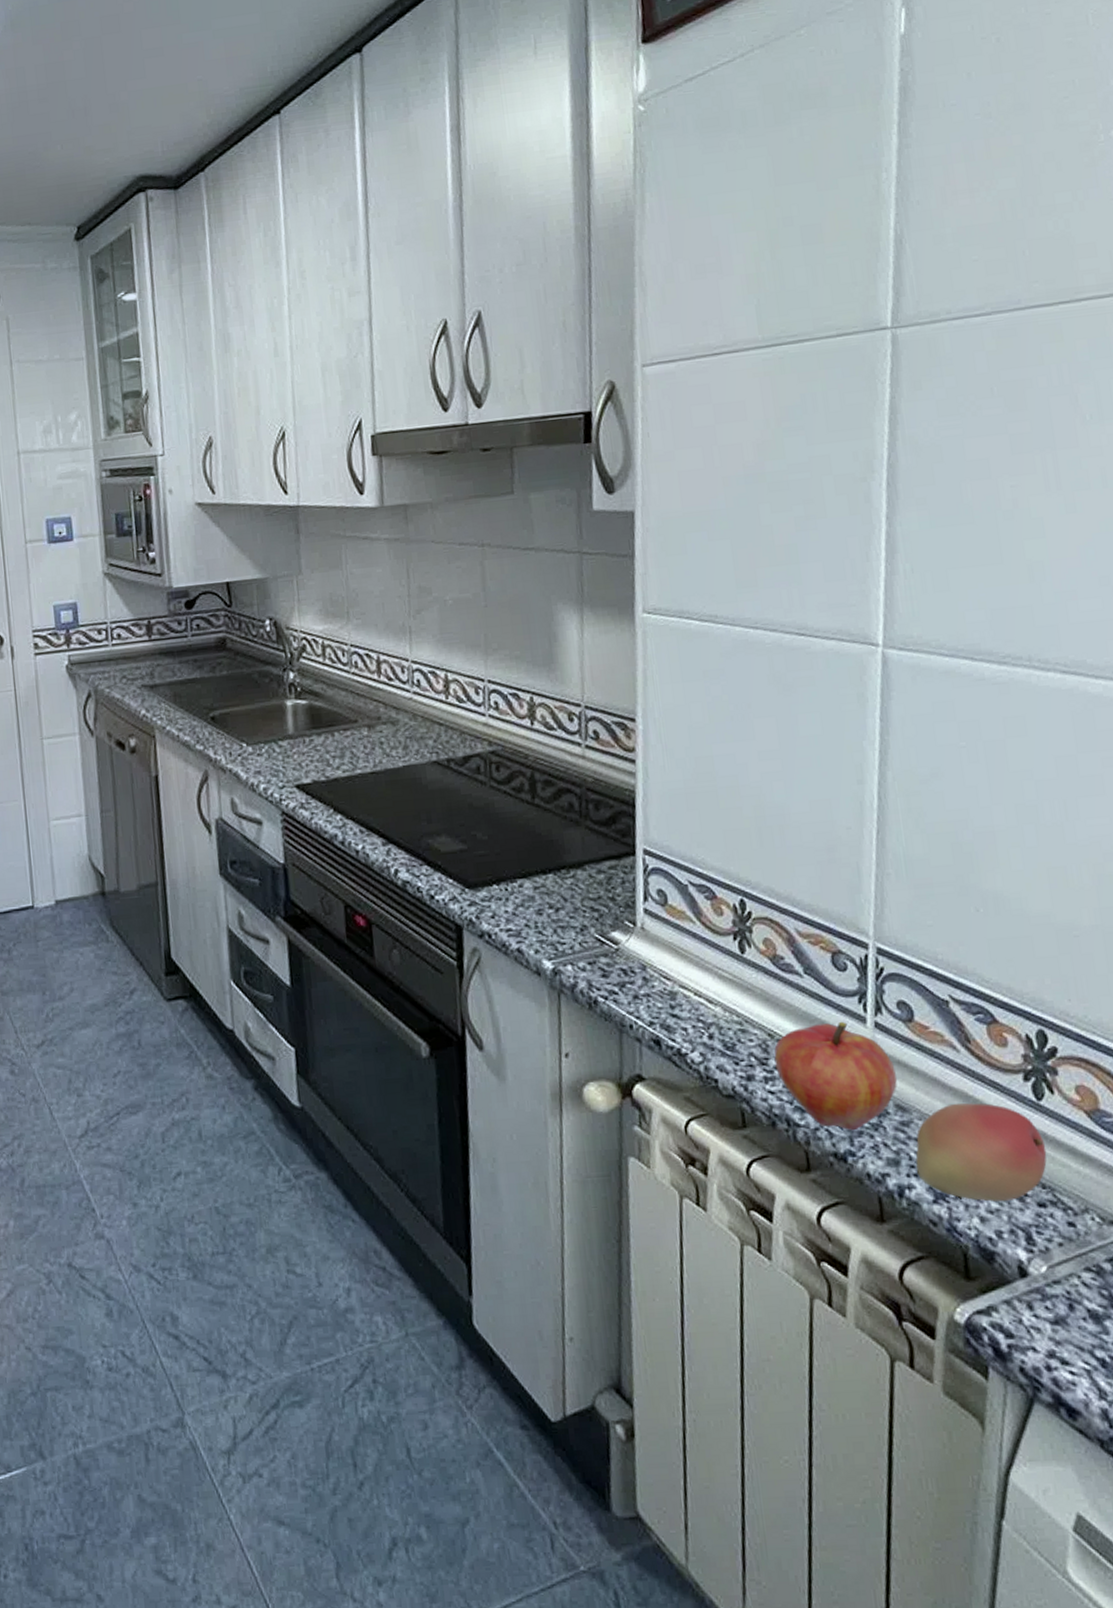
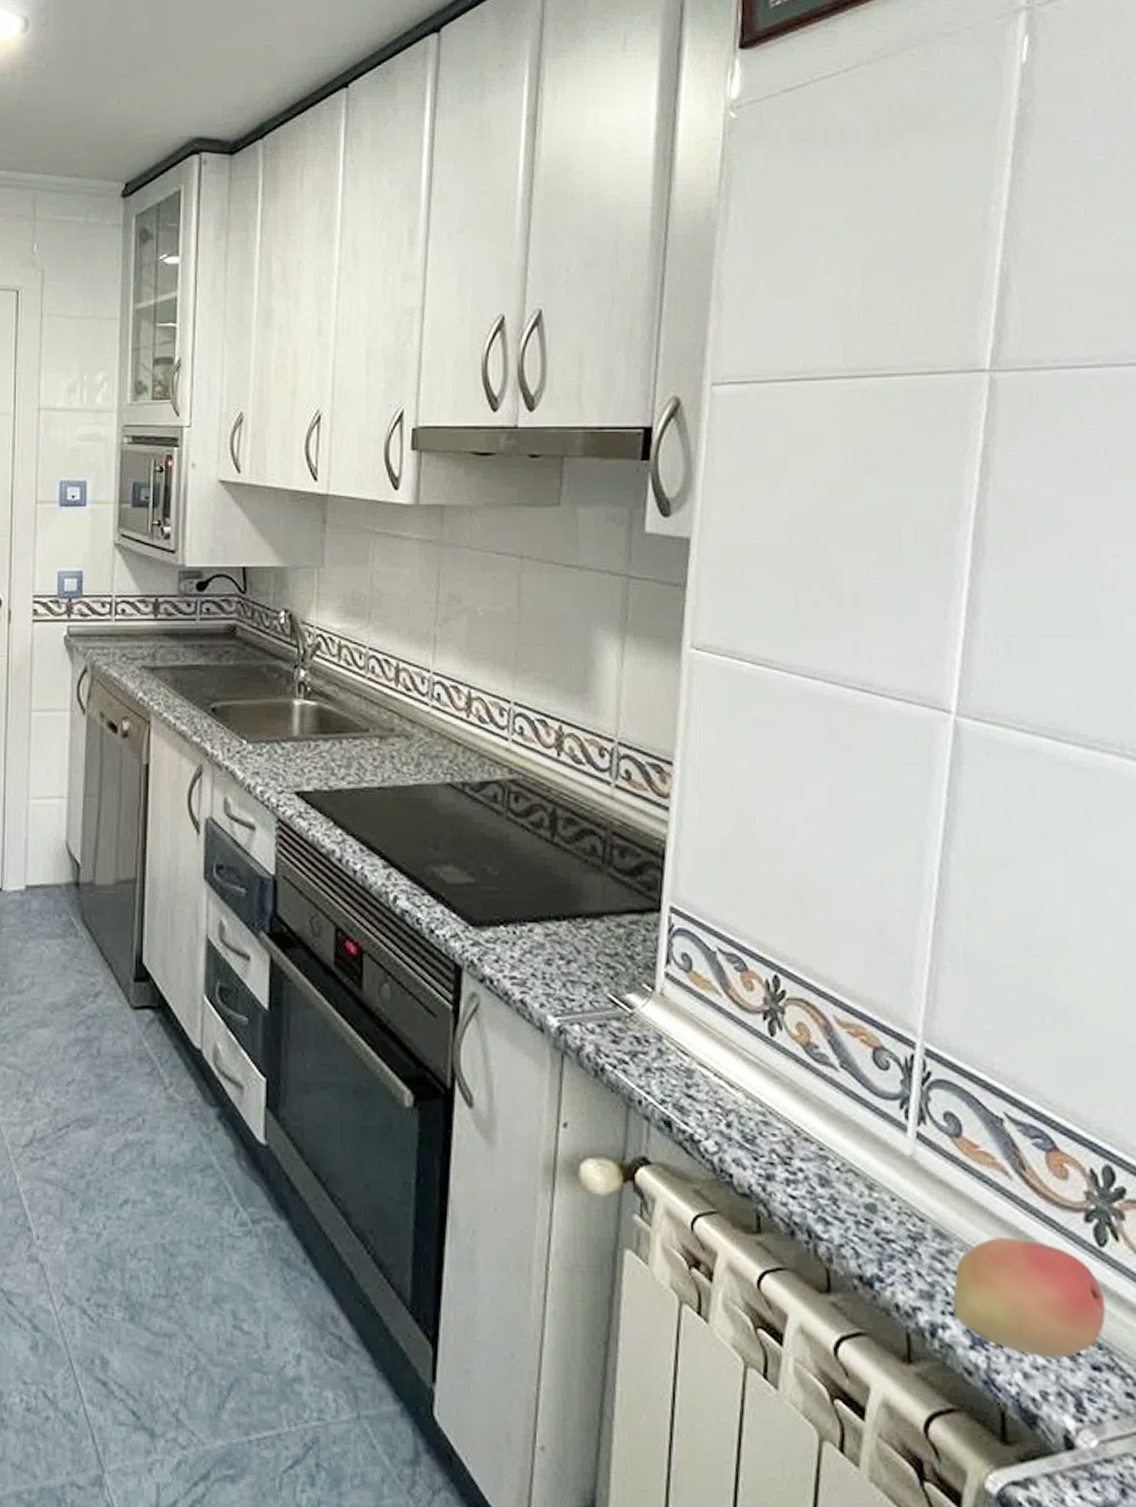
fruit: present [774,1021,897,1131] -> none [799,1126,938,1253]

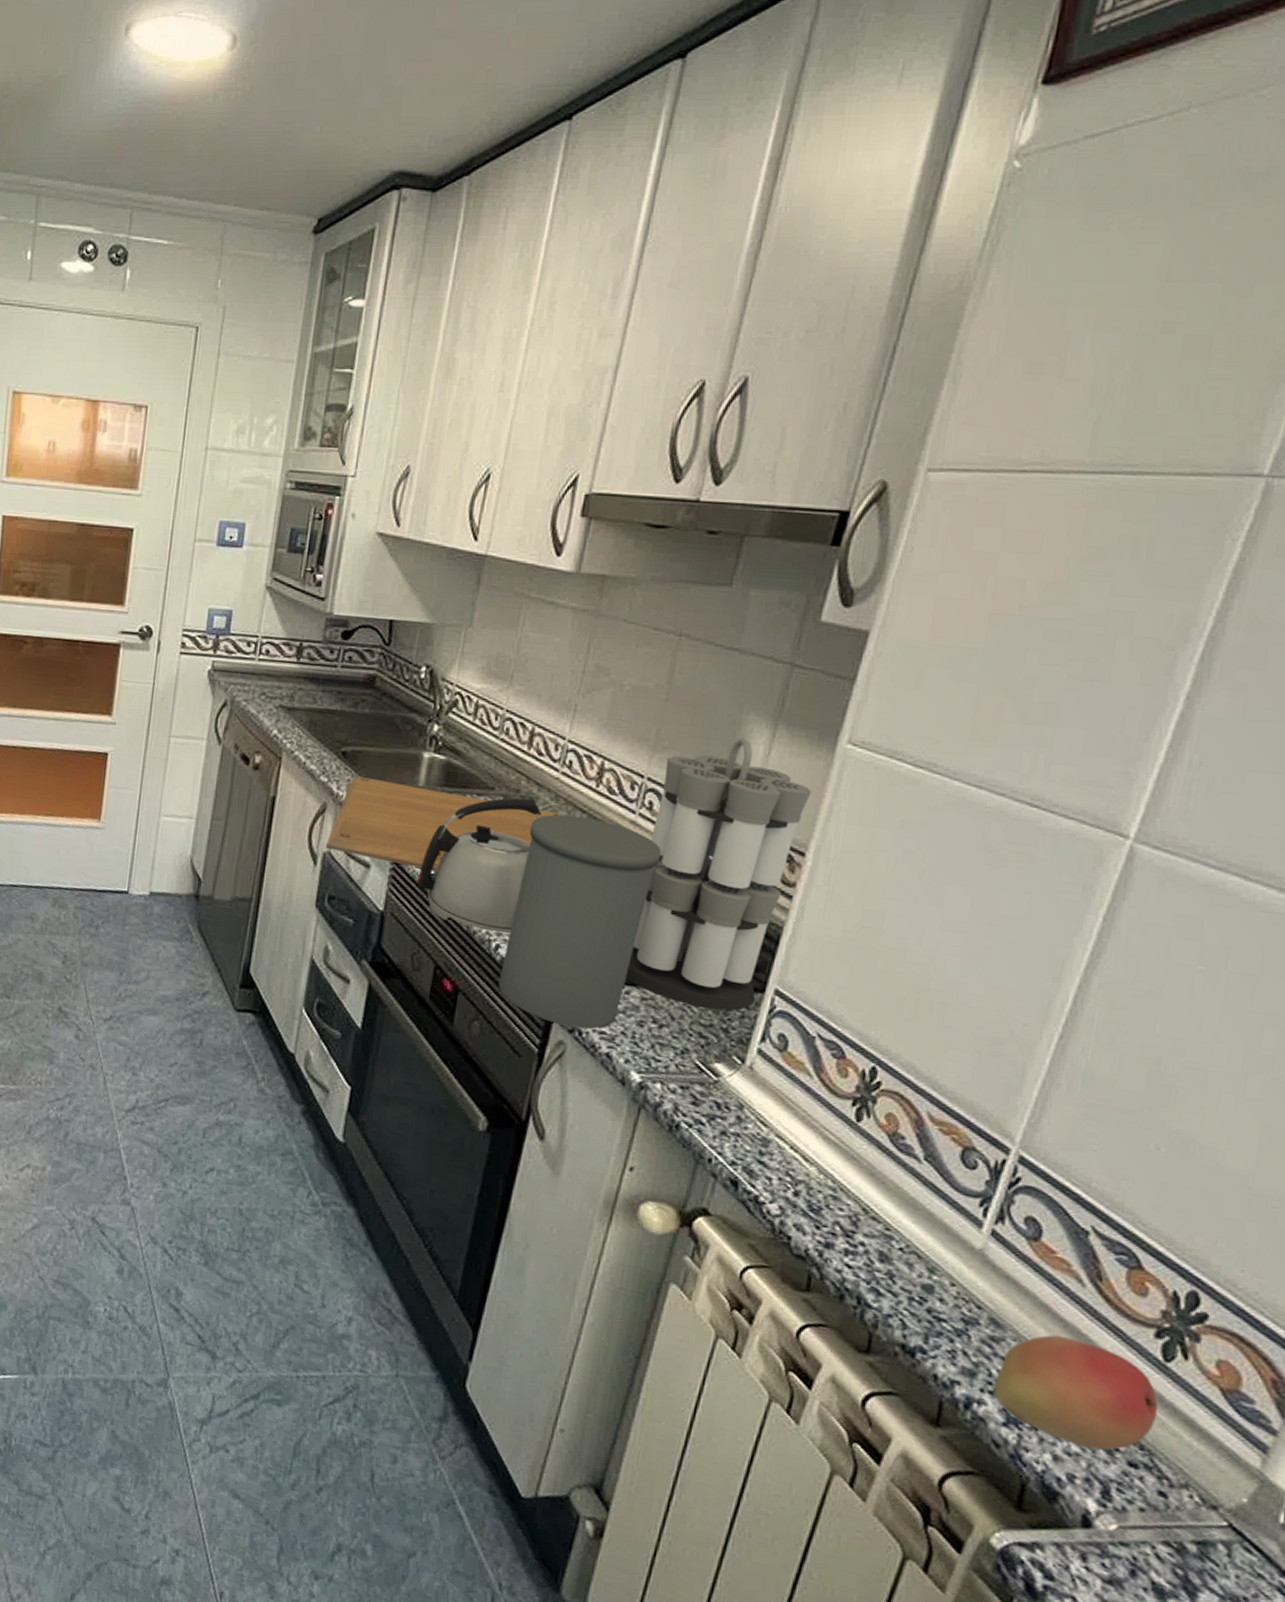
chopping board: none [206,733,443,823] -> present [325,776,567,870]
kettle: none [304,737,418,883] -> present [416,797,542,934]
canister: none [402,749,539,976] -> present [498,814,661,1029]
spice rack: none [525,653,667,937] -> present [625,738,812,1011]

